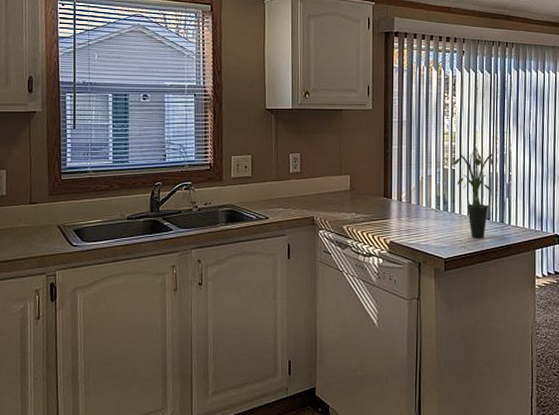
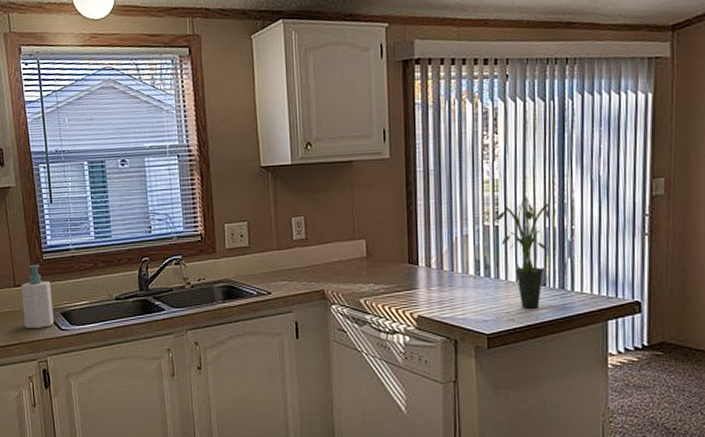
soap bottle: none [36,183,67,245] -> present [21,264,55,329]

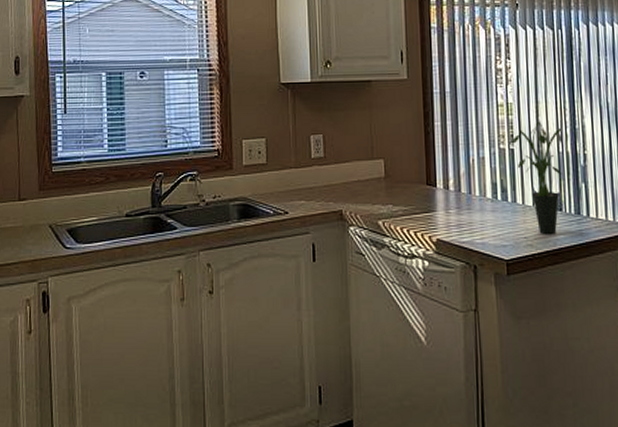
soap bottle: present [21,264,55,329] -> none [26,177,59,247]

